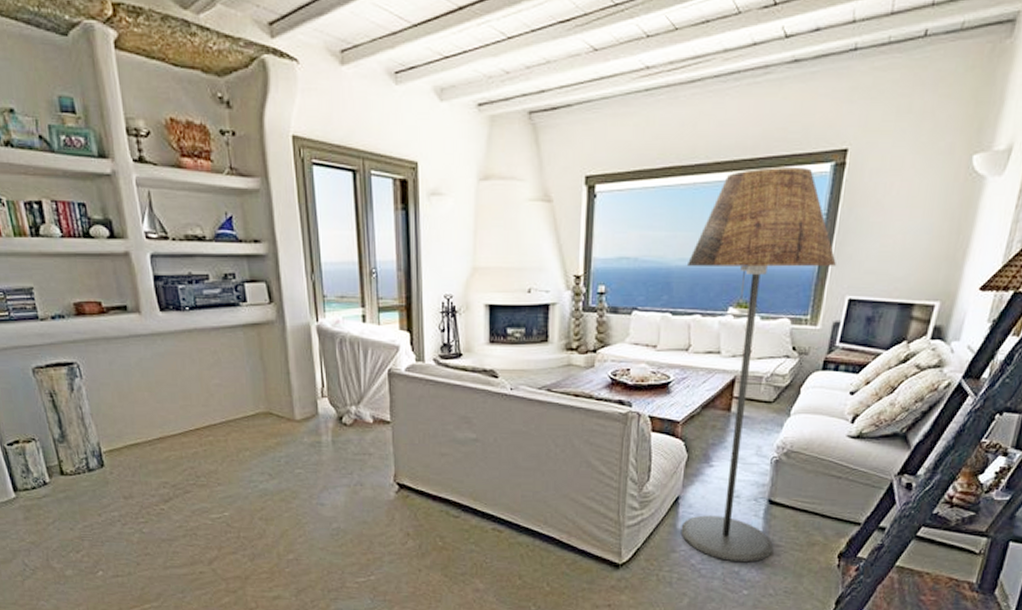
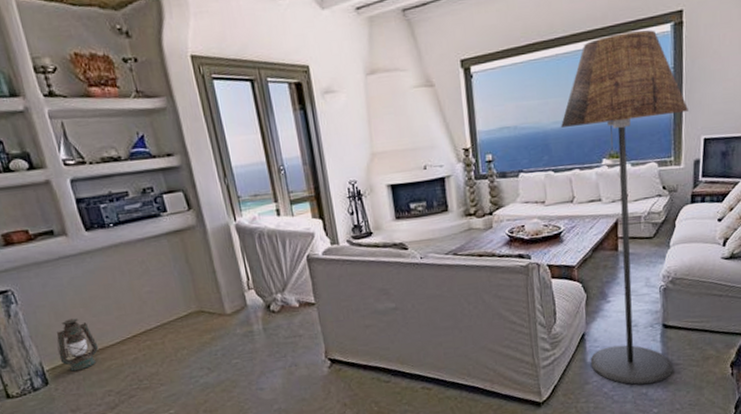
lantern: none [117,402,159,457] -> present [57,318,99,372]

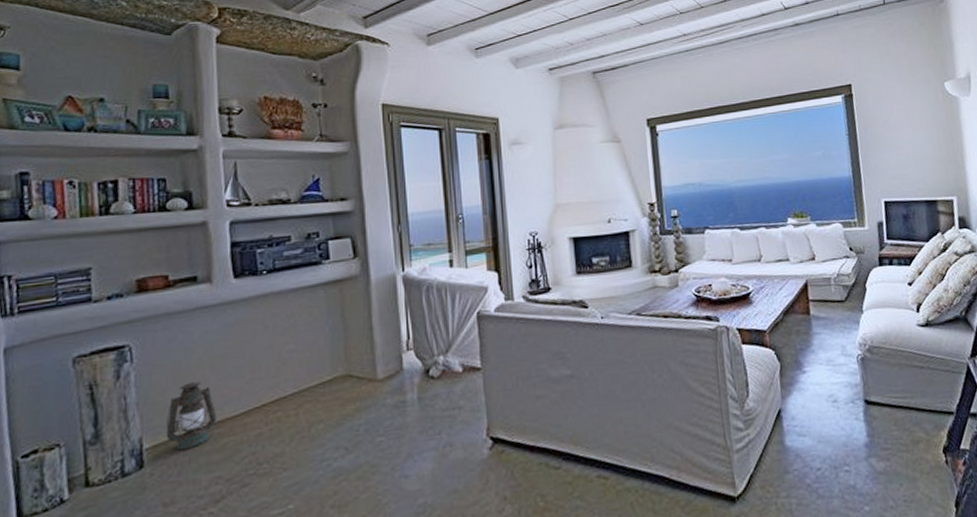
floor lamp: present [561,30,688,385] -> none [745,100,882,475]

